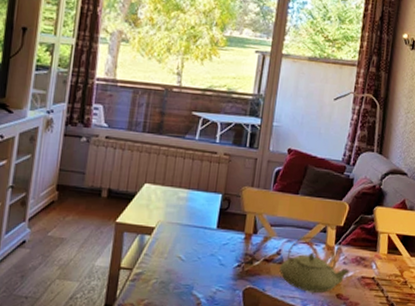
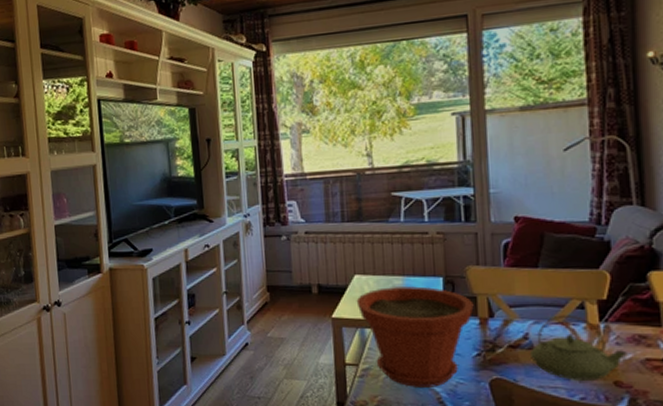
plant pot: none [141,198,243,293] -> present [356,286,474,387]

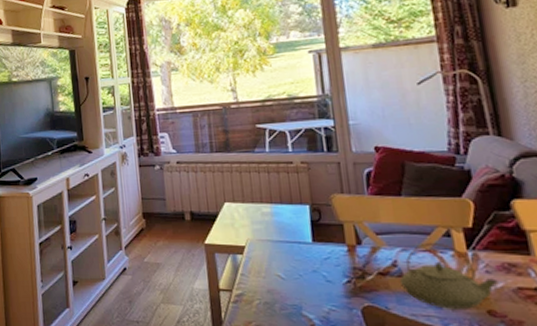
plant pot: present [356,286,474,387] -> none [227,214,341,314]

